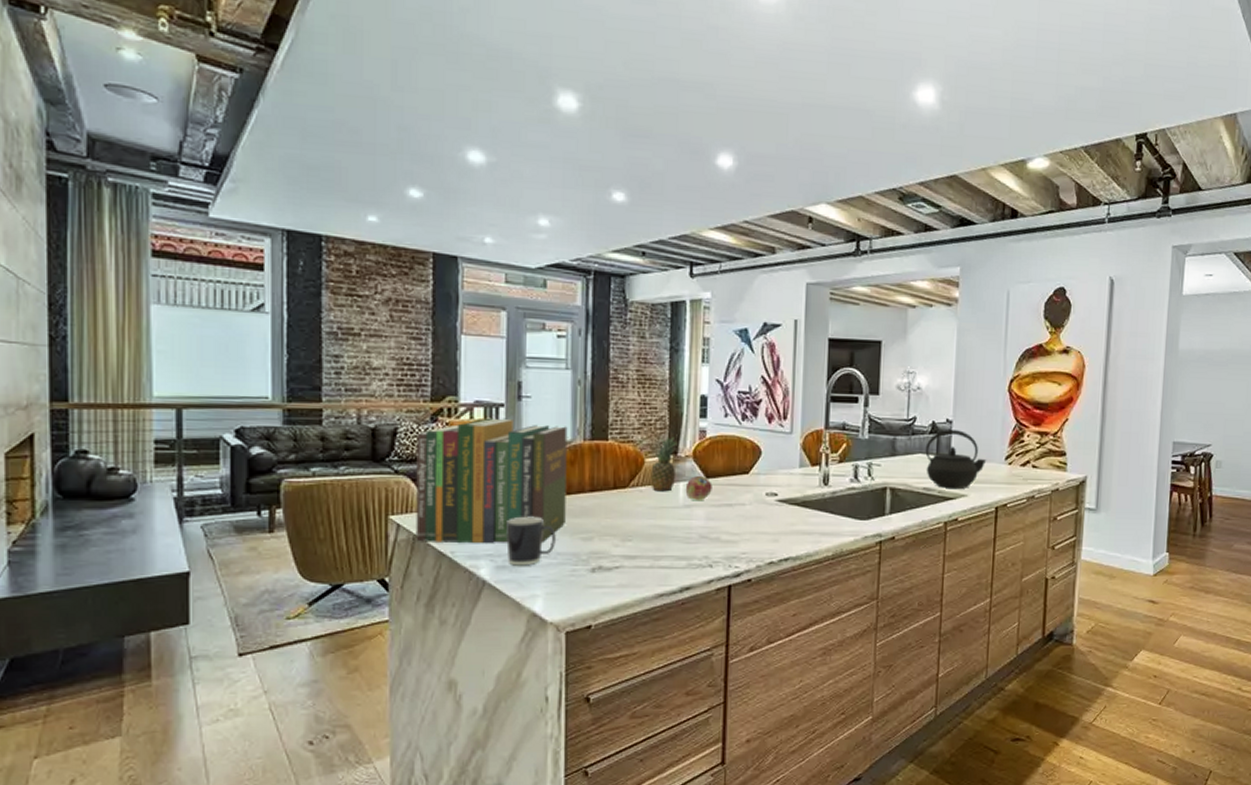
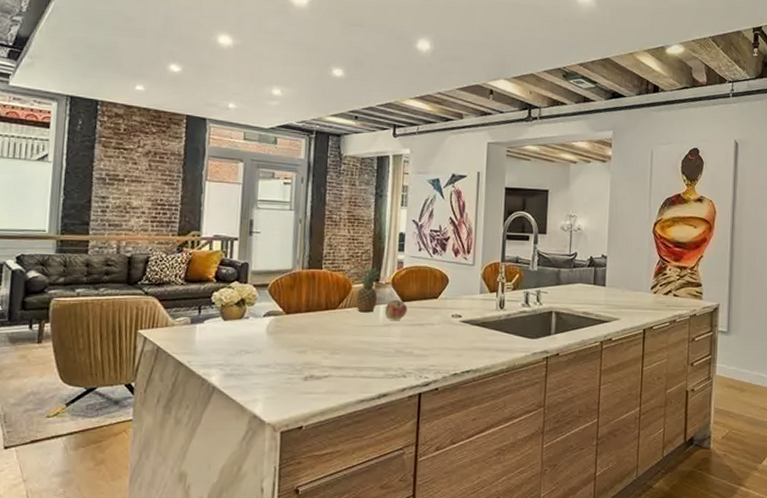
books: present [415,418,568,543] -> none [159,249,289,354]
mug: present [505,516,556,566] -> none [234,332,276,374]
kettle: present [925,430,987,488] -> none [584,264,636,313]

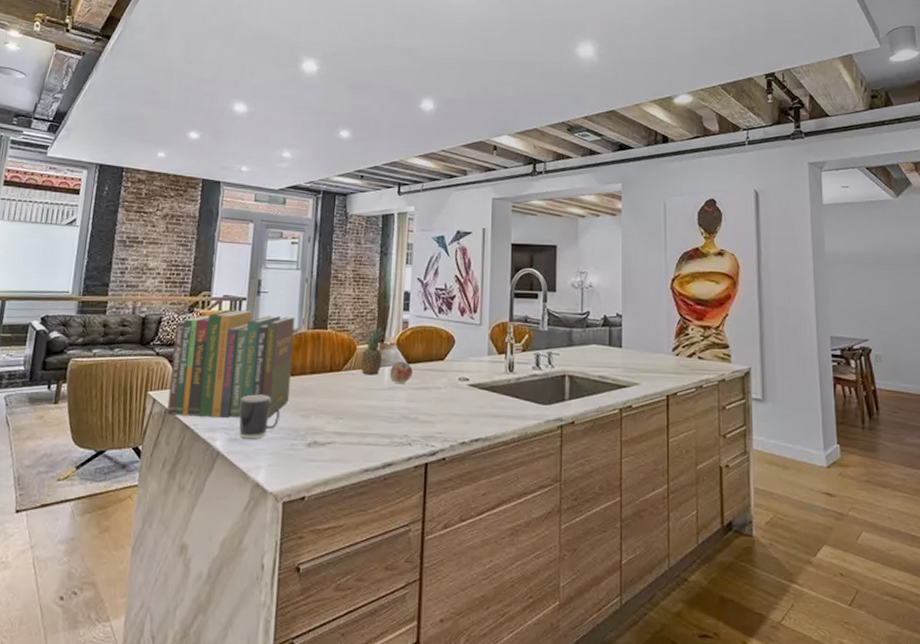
books: none [159,249,289,354] -> present [166,309,295,418]
mug: none [234,332,276,374] -> present [239,394,280,439]

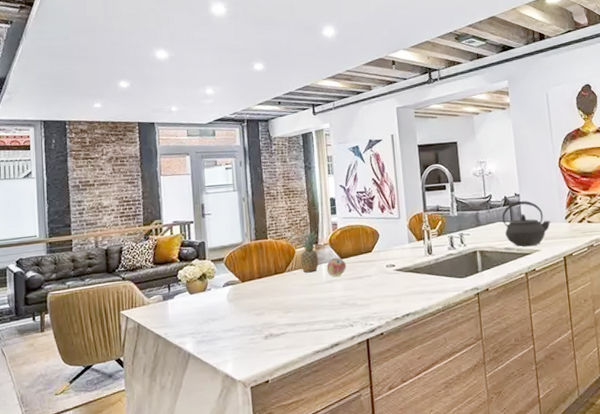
books: present [166,309,295,418] -> none [136,231,243,329]
mug: present [239,394,280,439] -> none [201,301,238,340]
kettle: none [599,323,656,377] -> present [502,201,551,247]

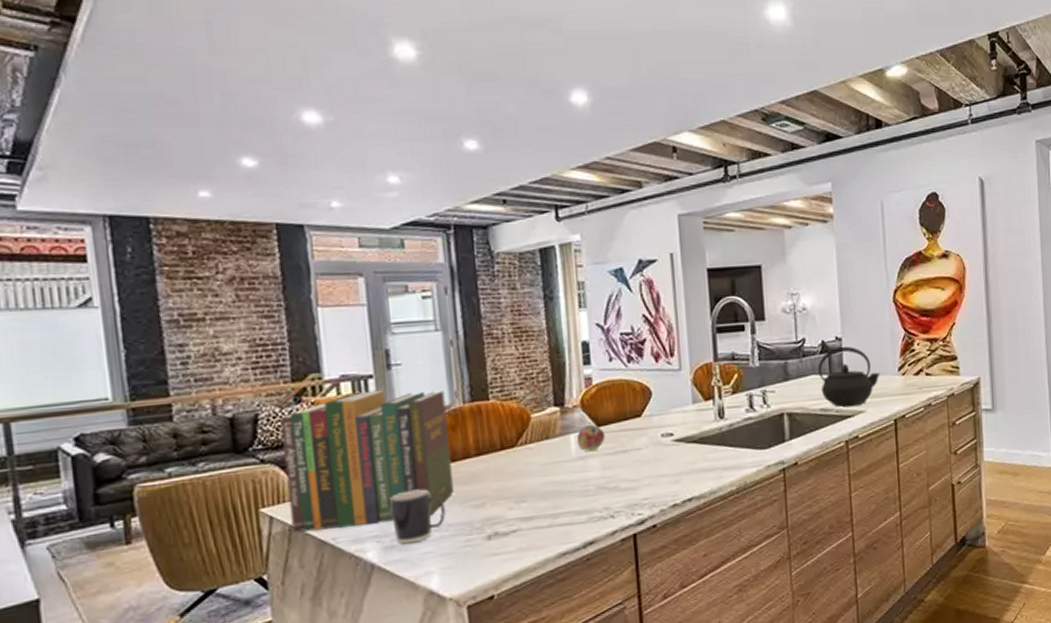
books: none [136,231,243,329] -> present [280,390,454,533]
mug: none [201,301,238,340] -> present [388,489,446,544]
fruit: present [300,231,319,273] -> none [538,388,566,447]

